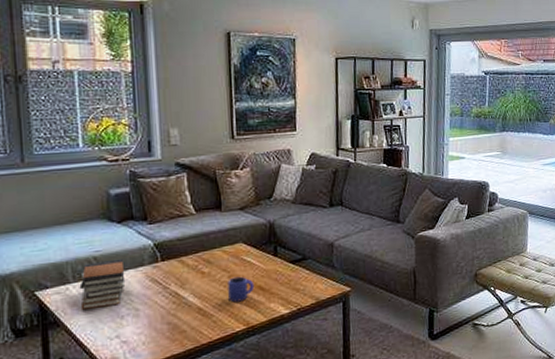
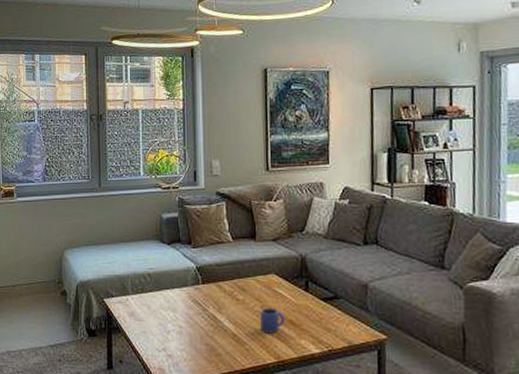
book stack: present [79,258,126,310] -> none [136,277,172,320]

